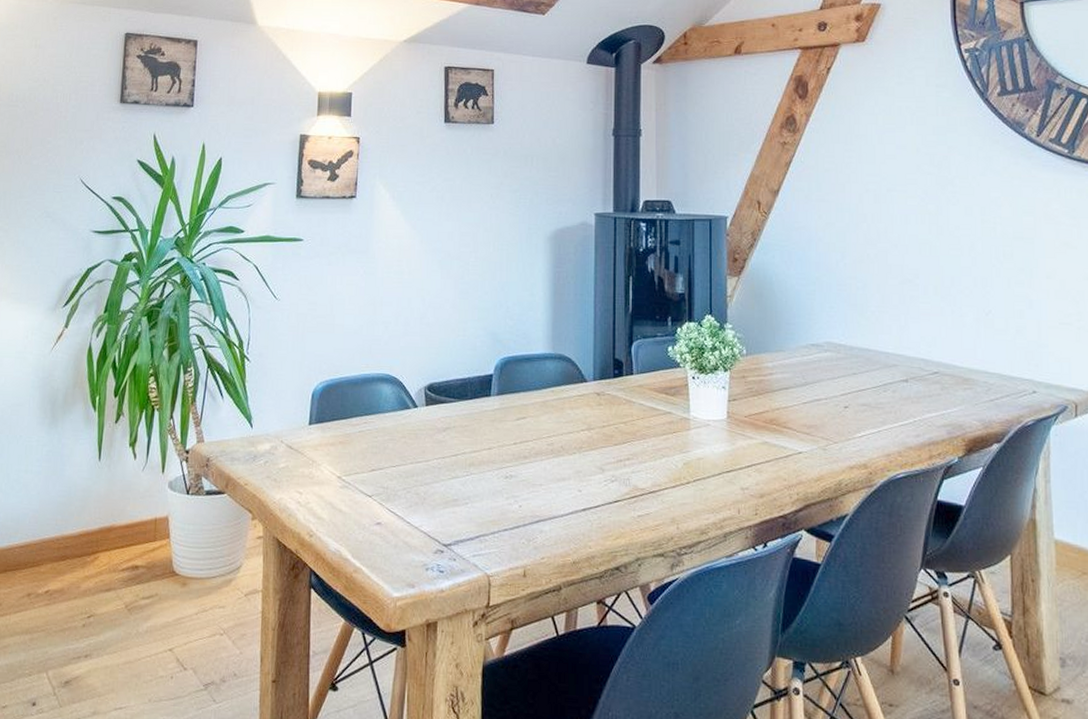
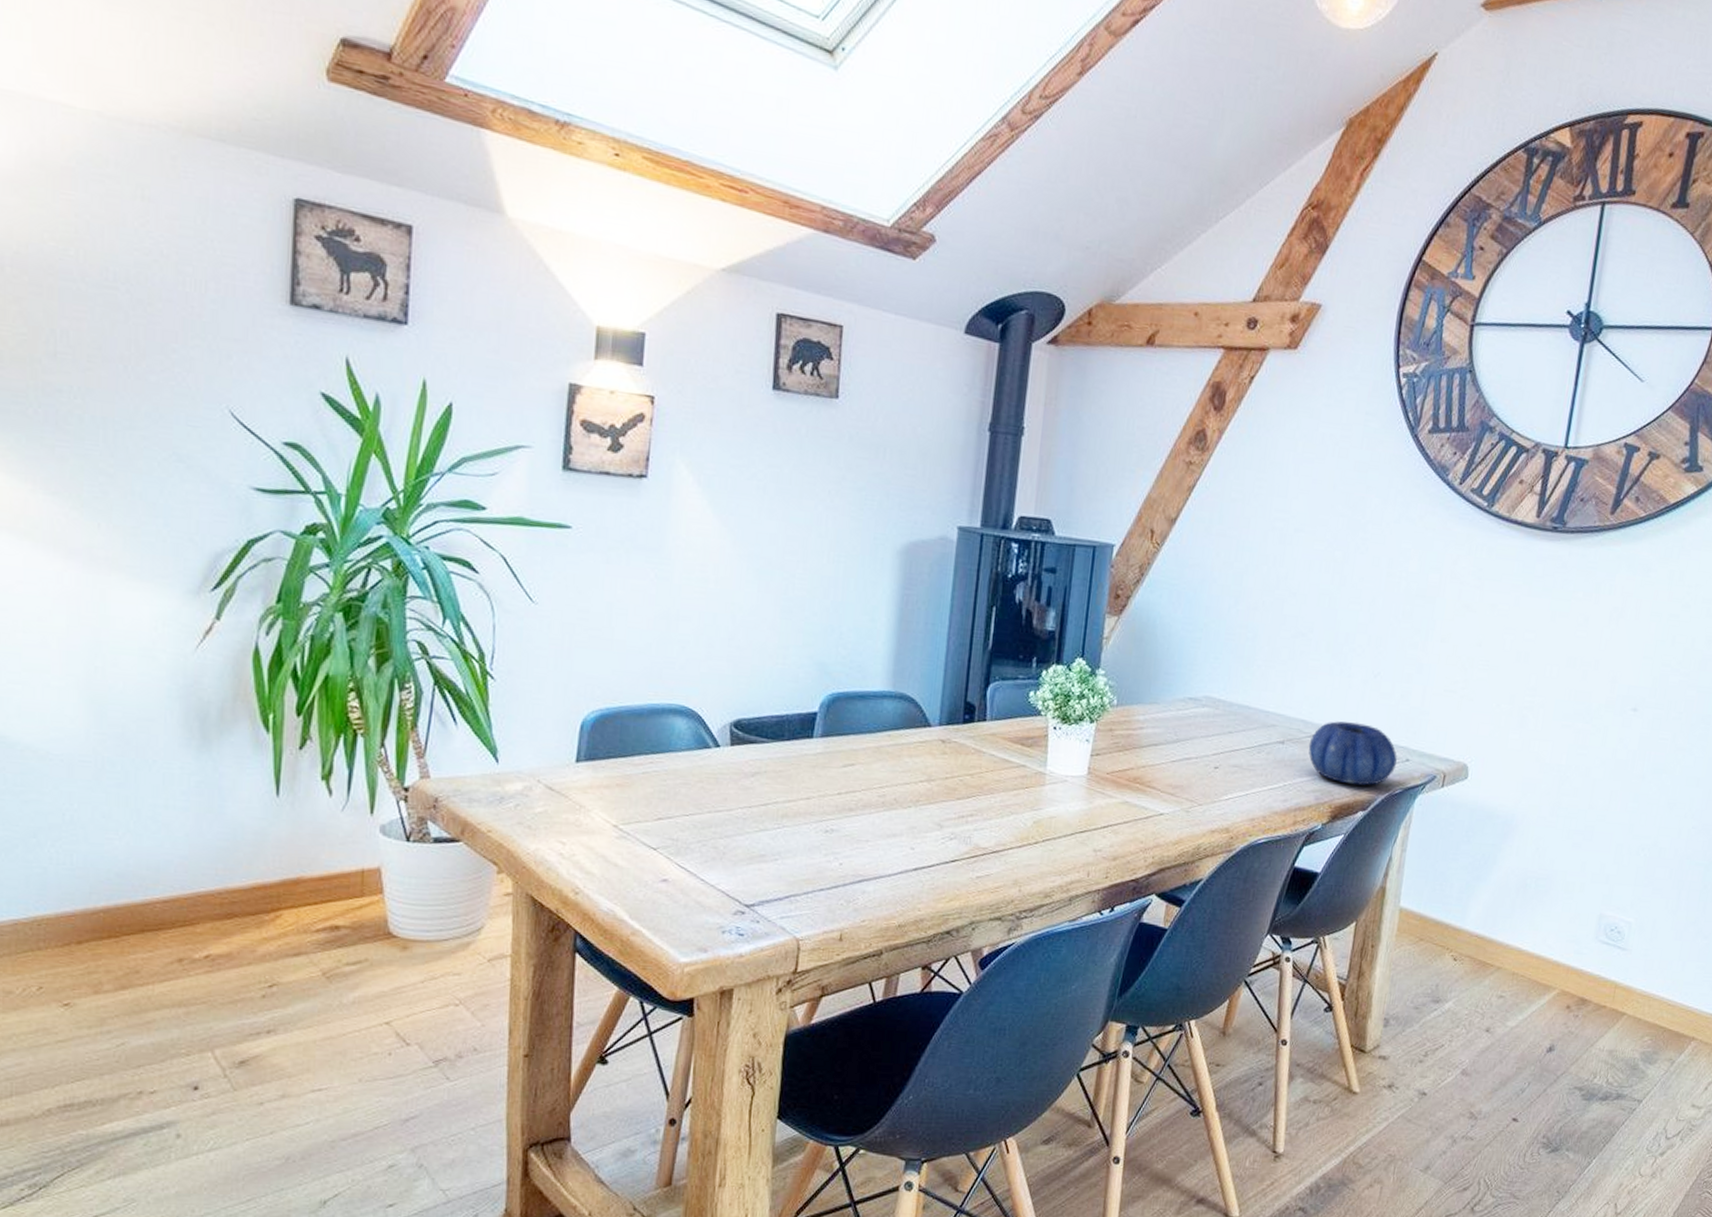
decorative bowl: none [932,358,1023,419] -> present [1308,721,1397,786]

